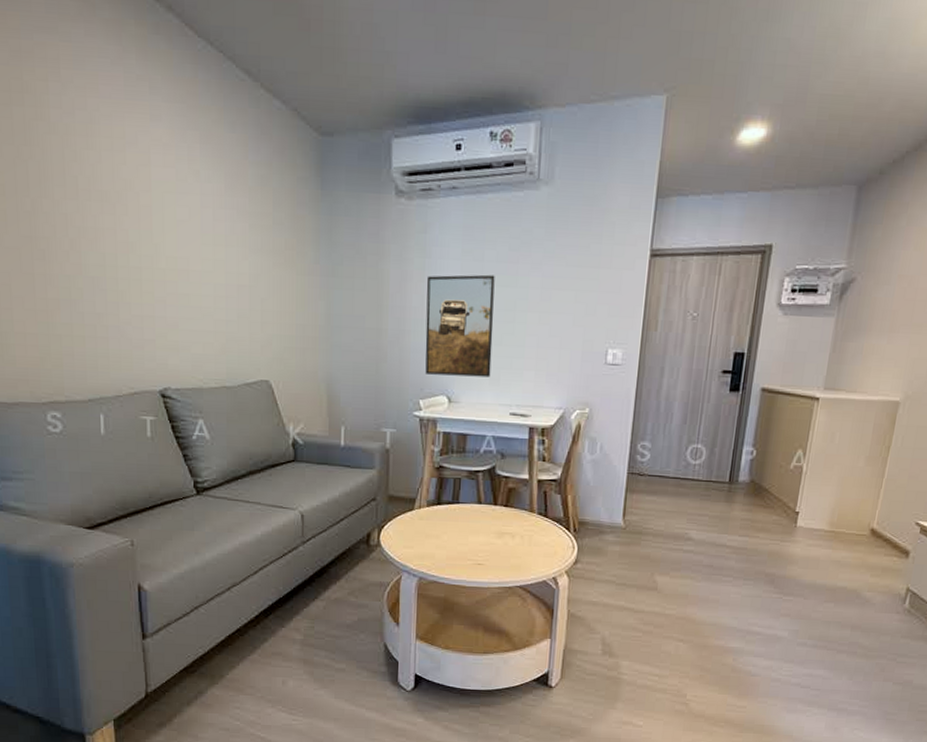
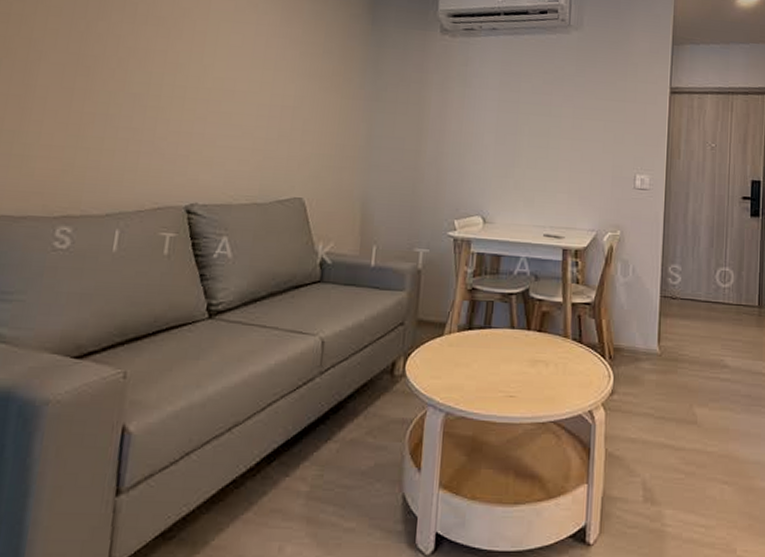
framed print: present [425,274,495,378] -> none [461,103,530,199]

